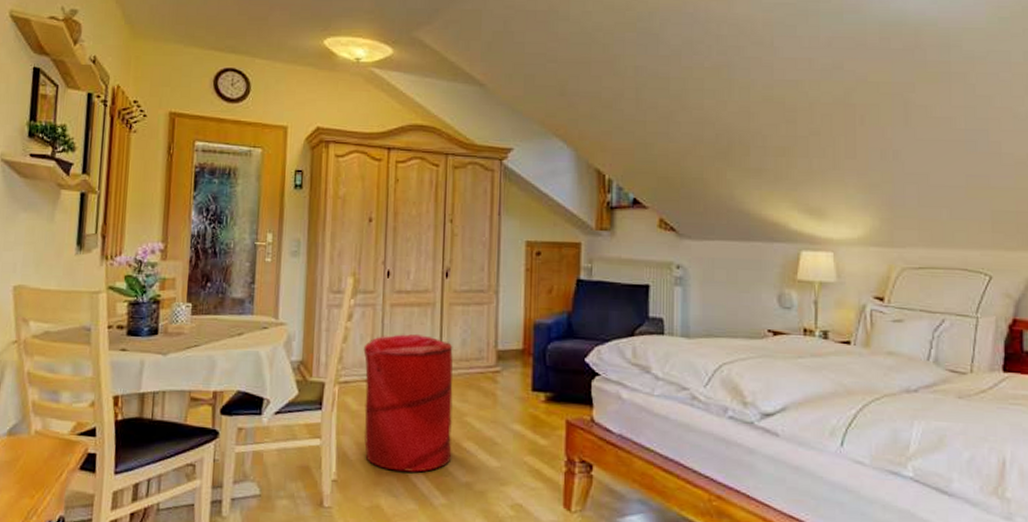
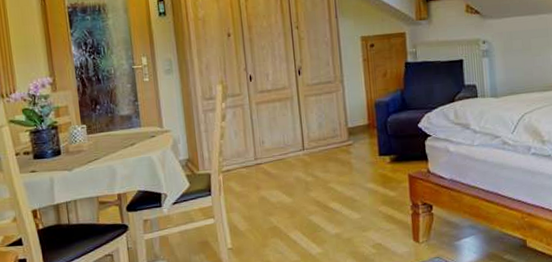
laundry hamper: present [363,333,453,472] -> none [238,123,322,234]

